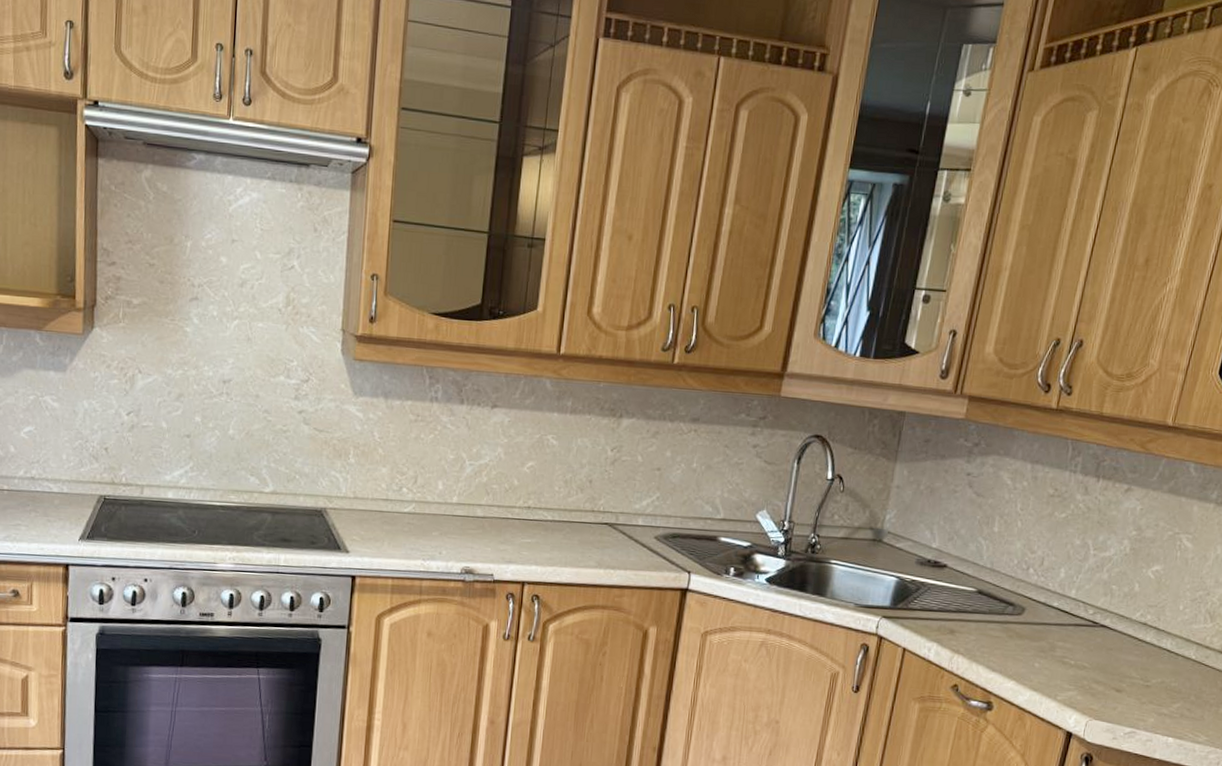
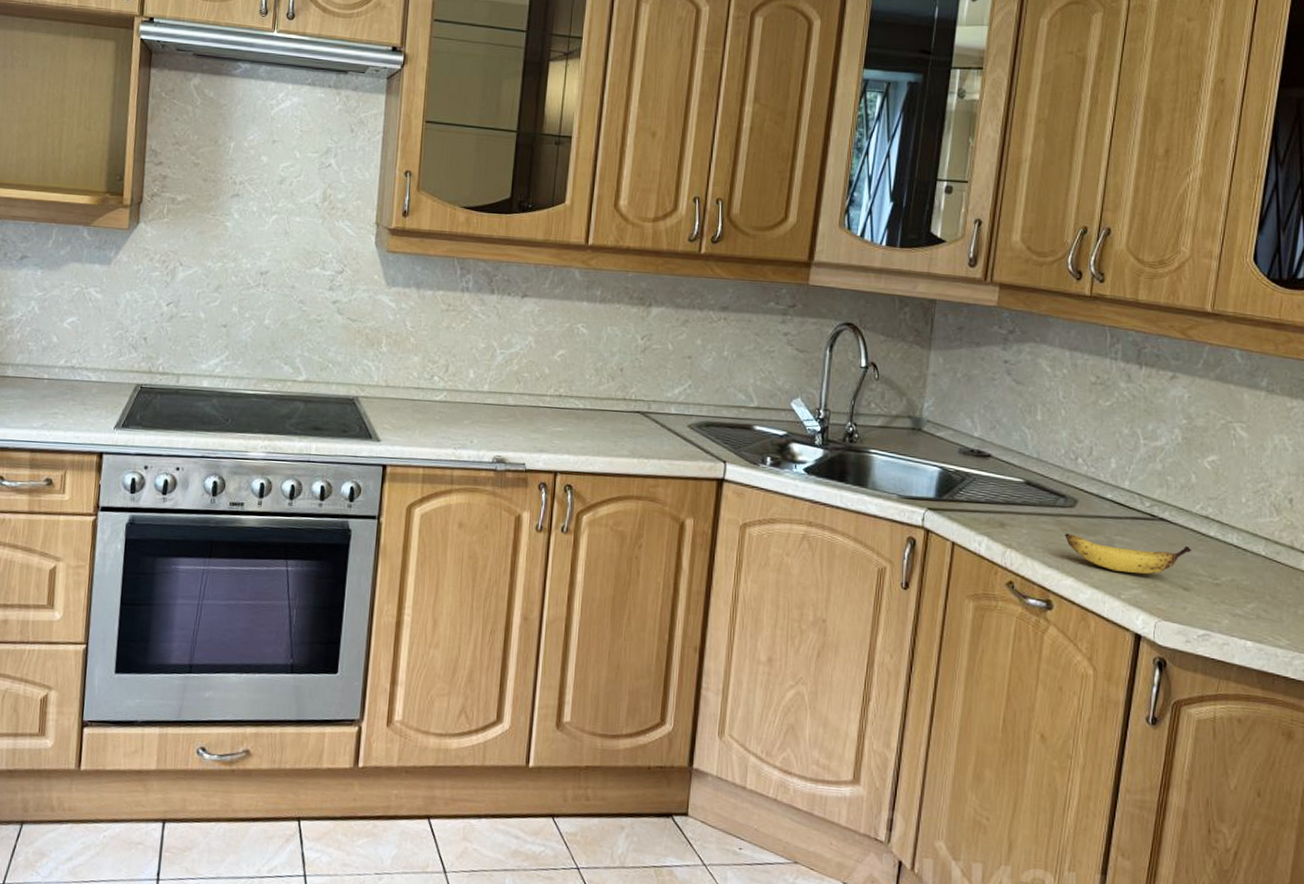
banana: none [1010,639,1127,677] -> present [1065,533,1191,574]

